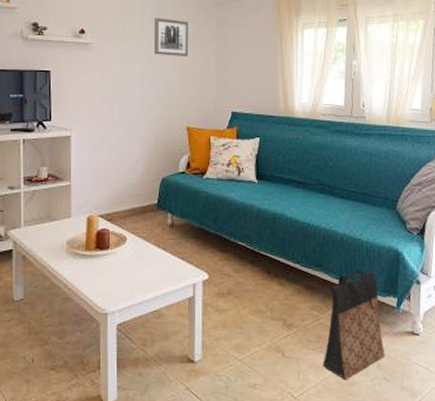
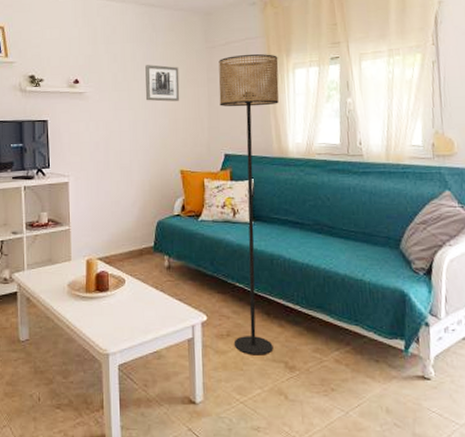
floor lamp: none [228,13,288,314] -> present [218,54,279,355]
bag: present [323,270,385,379] -> none [328,311,395,424]

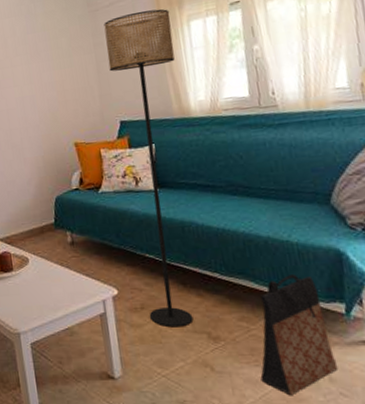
wall art: present [145,65,180,102] -> none [26,36,66,76]
bag: none [328,311,395,424] -> present [260,275,338,395]

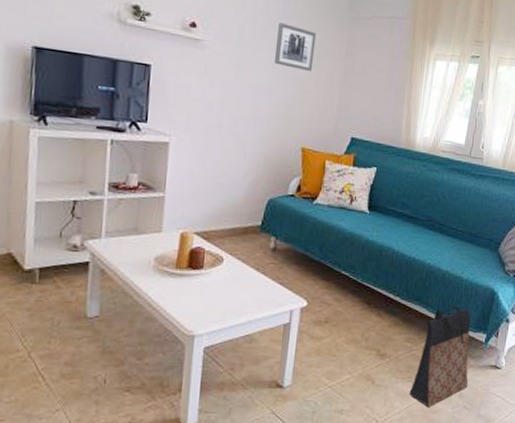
wall art: none [26,36,66,76] -> present [274,22,317,71]
floor lamp: present [104,9,194,328] -> none [330,32,422,343]

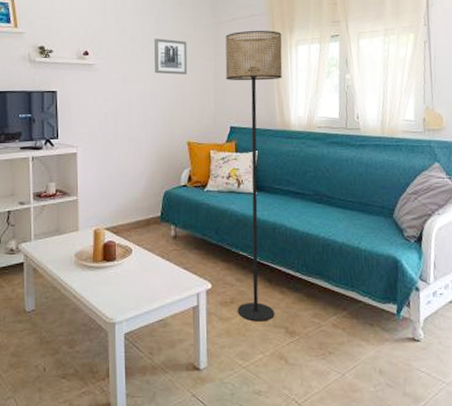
floor lamp: none [330,32,422,343] -> present [225,30,283,322]
bag: present [409,306,471,407] -> none [325,277,387,385]

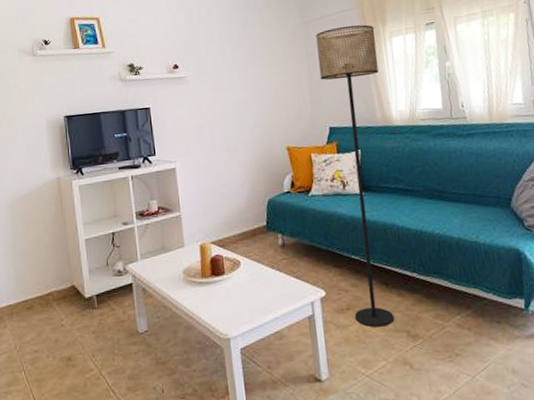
wall art: present [154,38,188,75] -> none [243,44,280,81]

